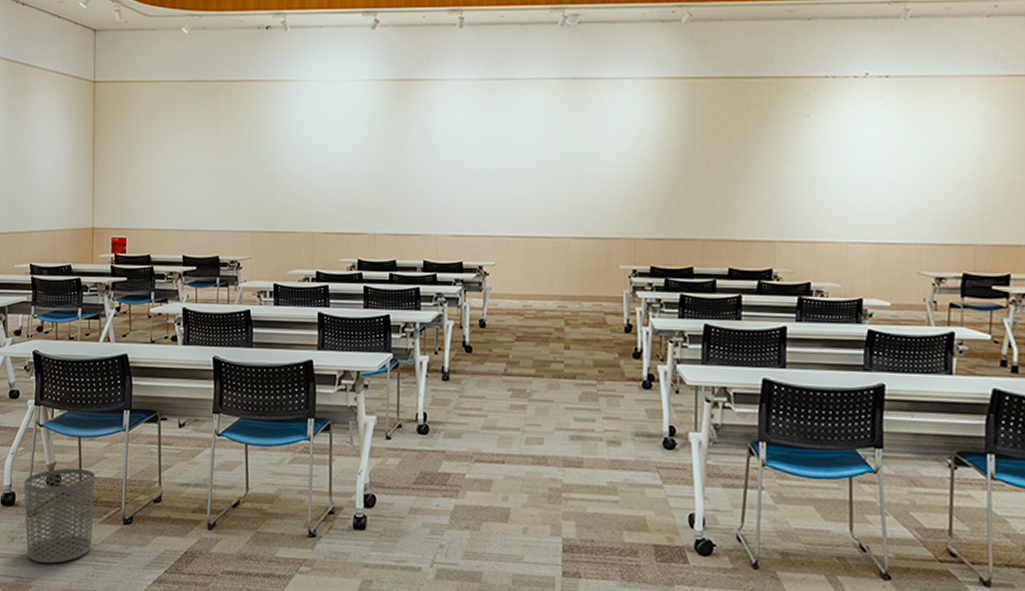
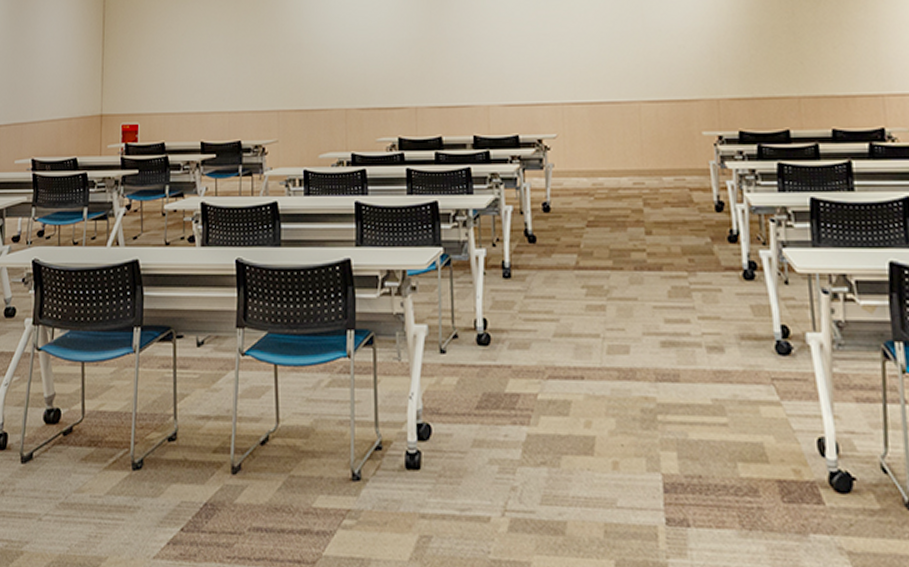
waste bin: present [24,468,95,564] -> none [17,400,100,523]

